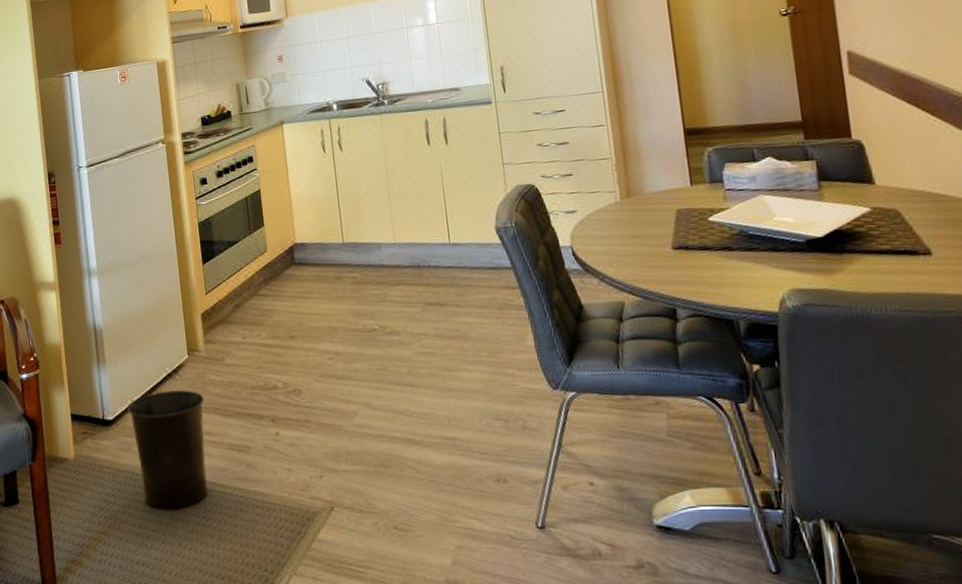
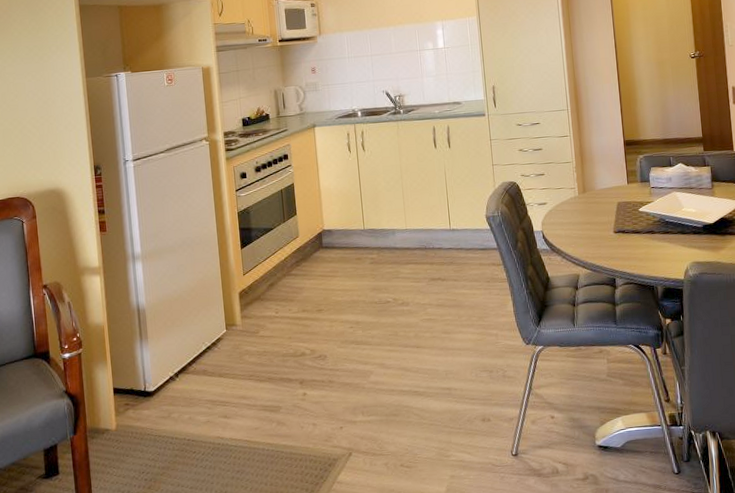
waste bin: present [127,390,208,510] -> none [168,360,242,468]

